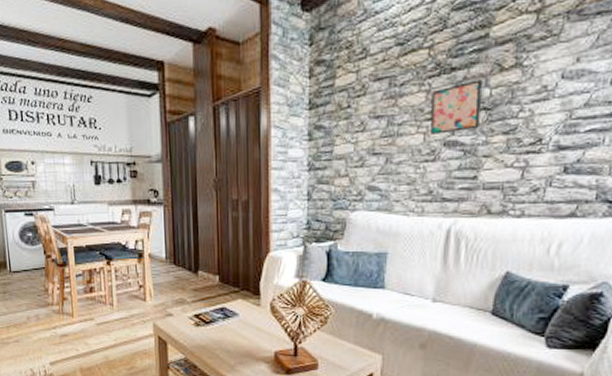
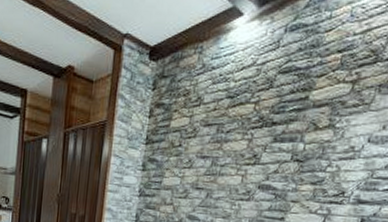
wall art: present [430,80,482,134] -> none [248,135,298,178]

